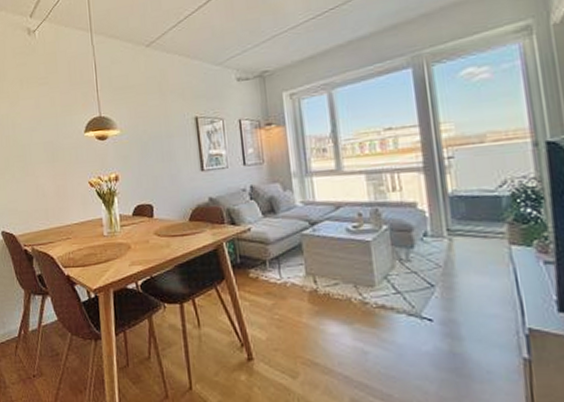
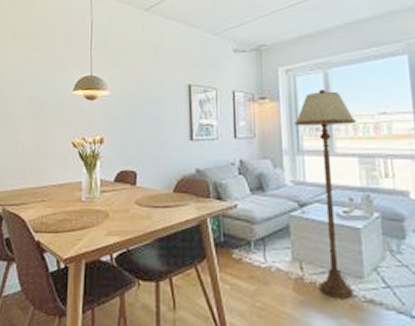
floor lamp: none [301,110,366,307] -> present [295,90,357,300]

